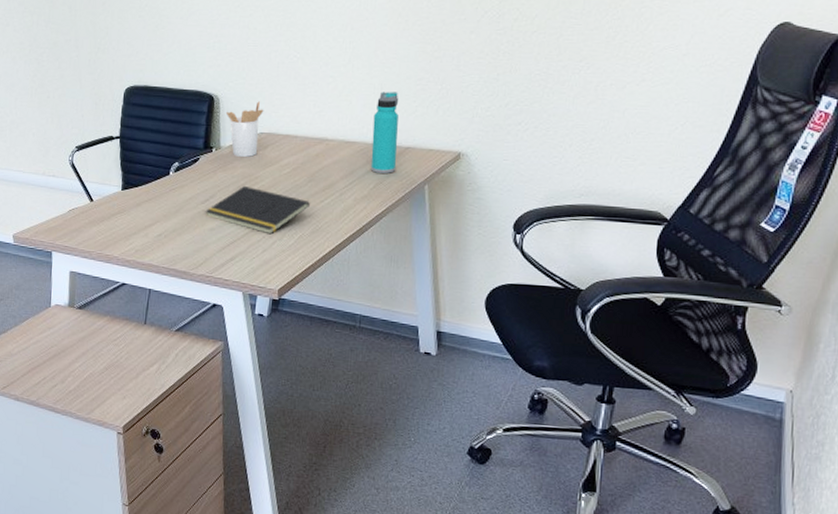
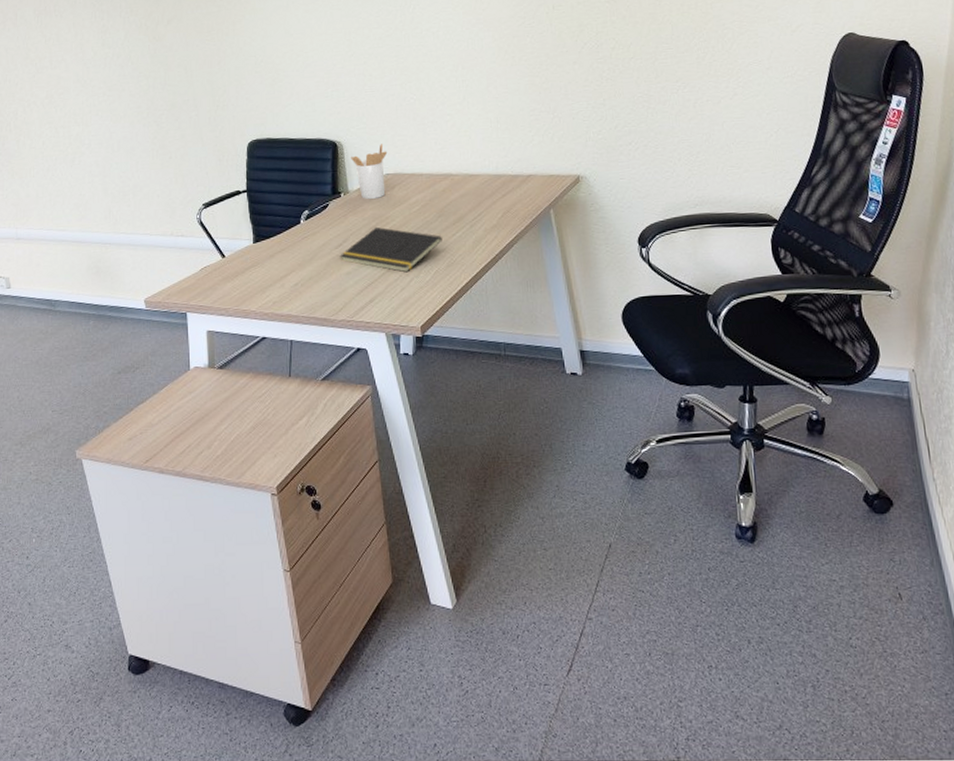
water bottle: present [370,92,398,173] -> none [493,124,521,202]

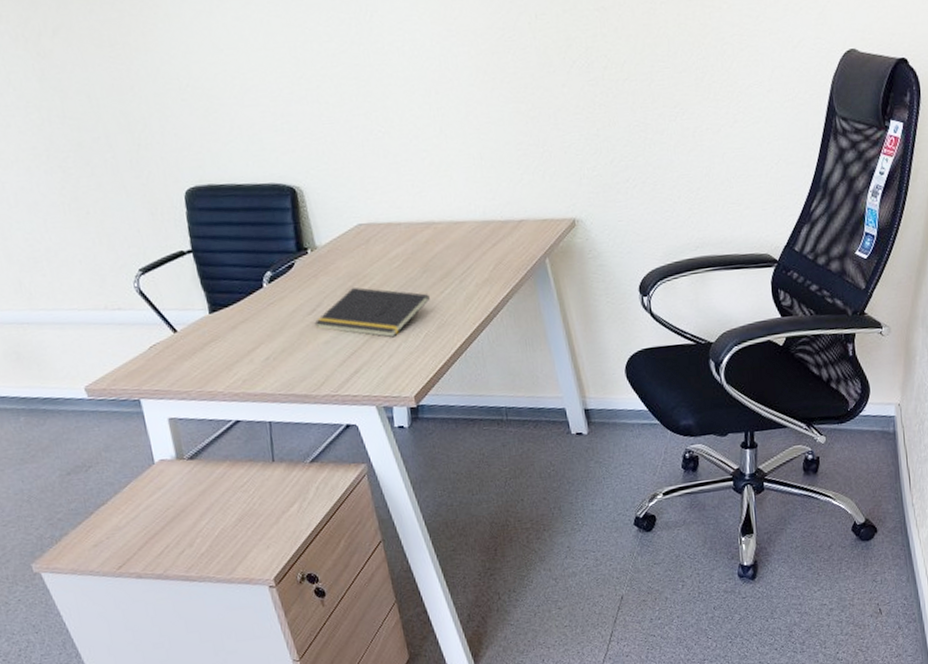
utensil holder: present [351,144,388,199] -> none [314,188,360,255]

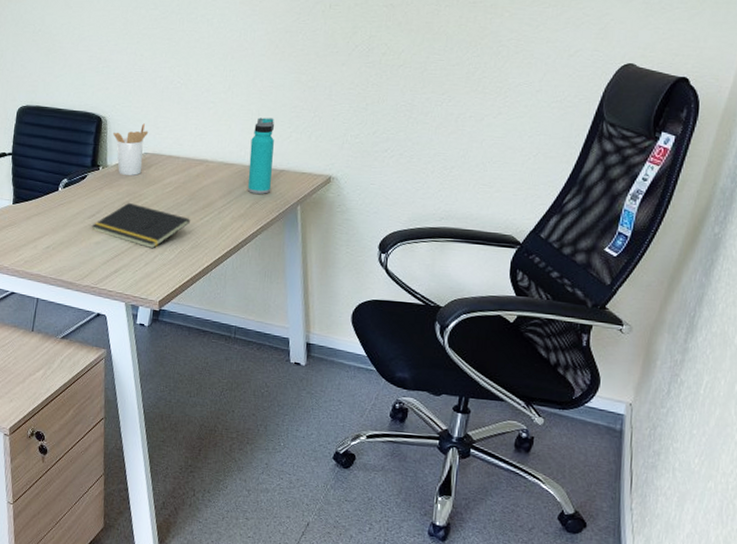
utensil holder: none [314,188,360,255] -> present [113,123,149,176]
water bottle: none [478,160,513,253] -> present [247,117,274,194]

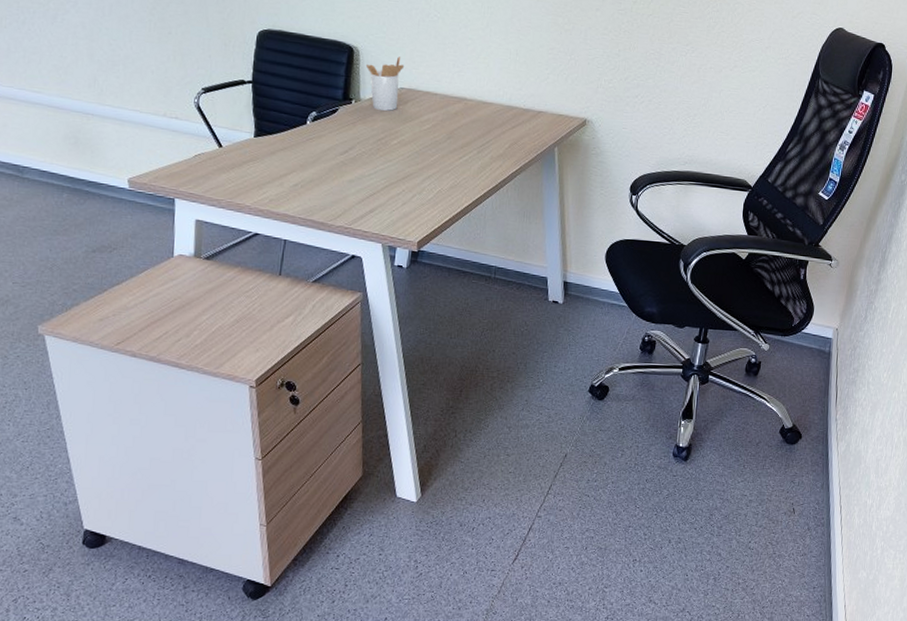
notepad: present [91,202,190,249] -> none [344,139,449,188]
water bottle: present [247,117,274,194] -> none [506,57,532,135]

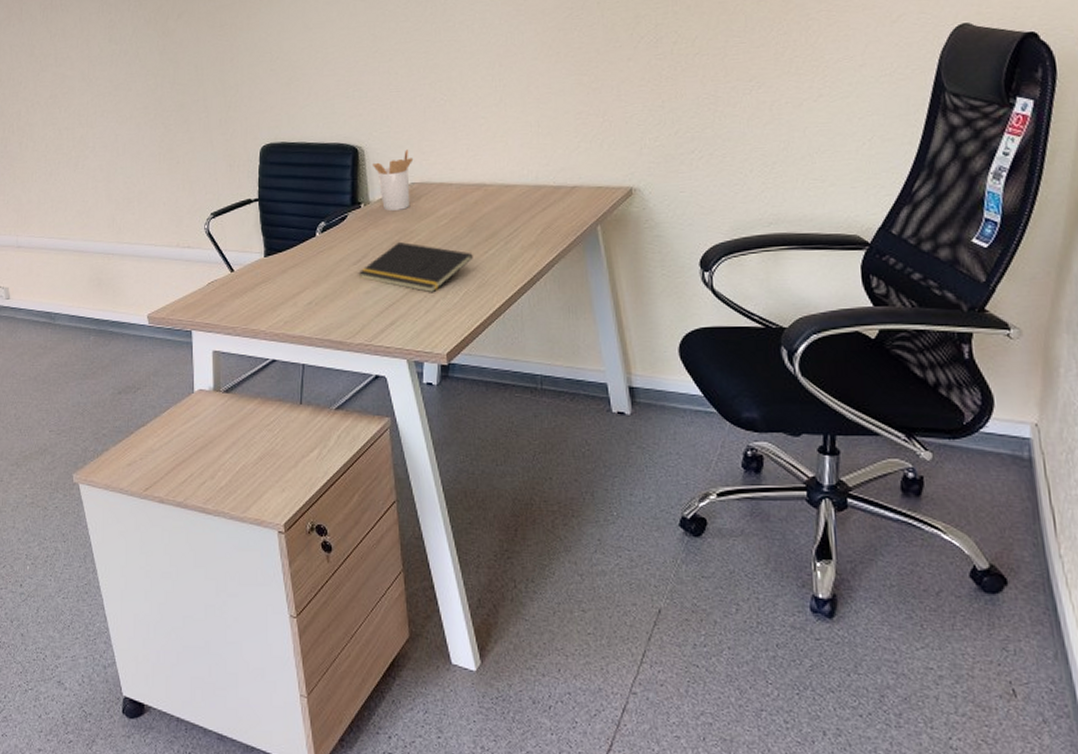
notepad: none [344,139,449,188] -> present [358,241,473,293]

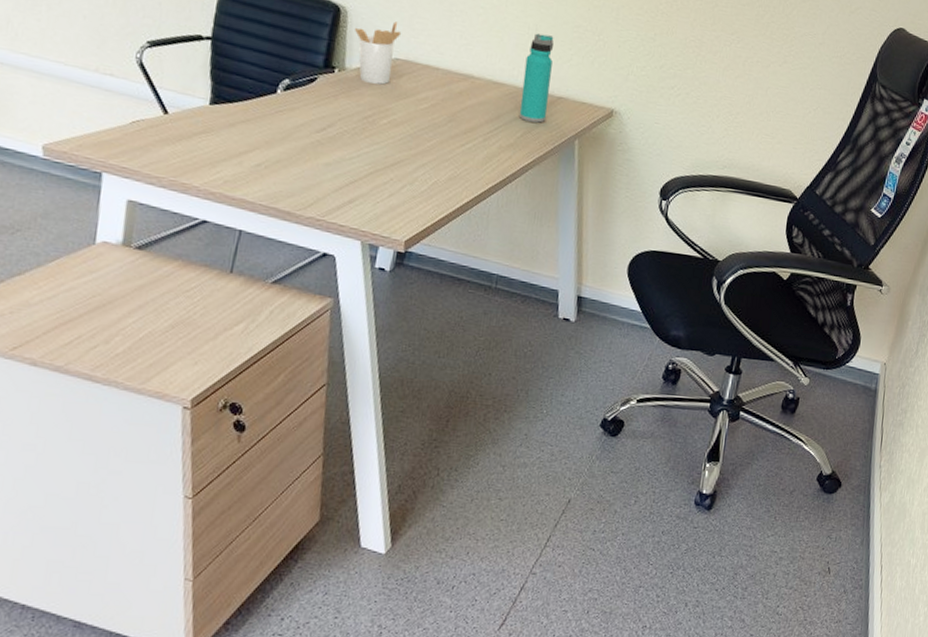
notepad: present [358,241,473,293] -> none [320,117,449,177]
water bottle: none [533,128,564,217] -> present [519,33,554,123]

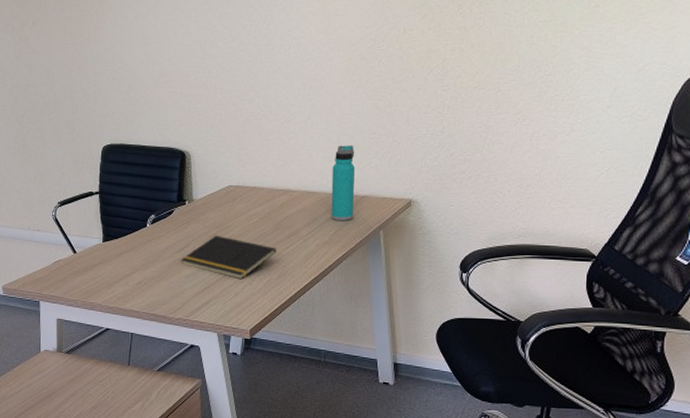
notepad: none [320,117,449,177] -> present [180,235,277,280]
utensil holder: present [355,22,402,85] -> none [197,156,232,208]

